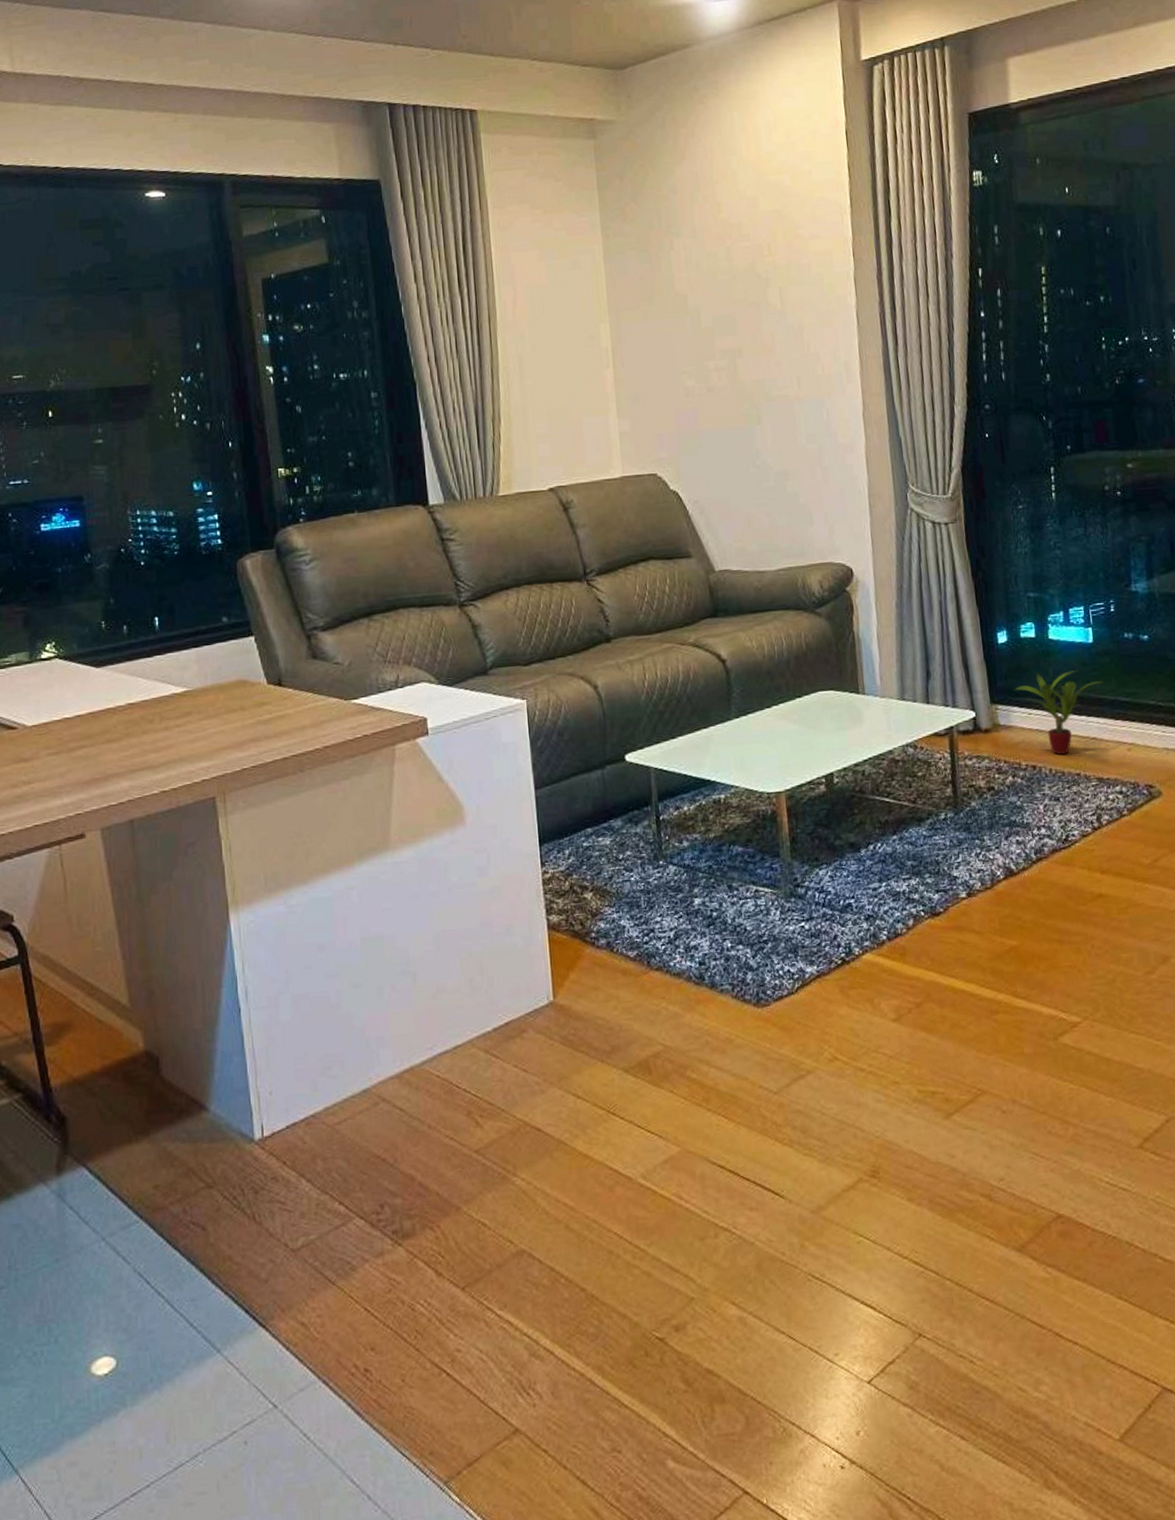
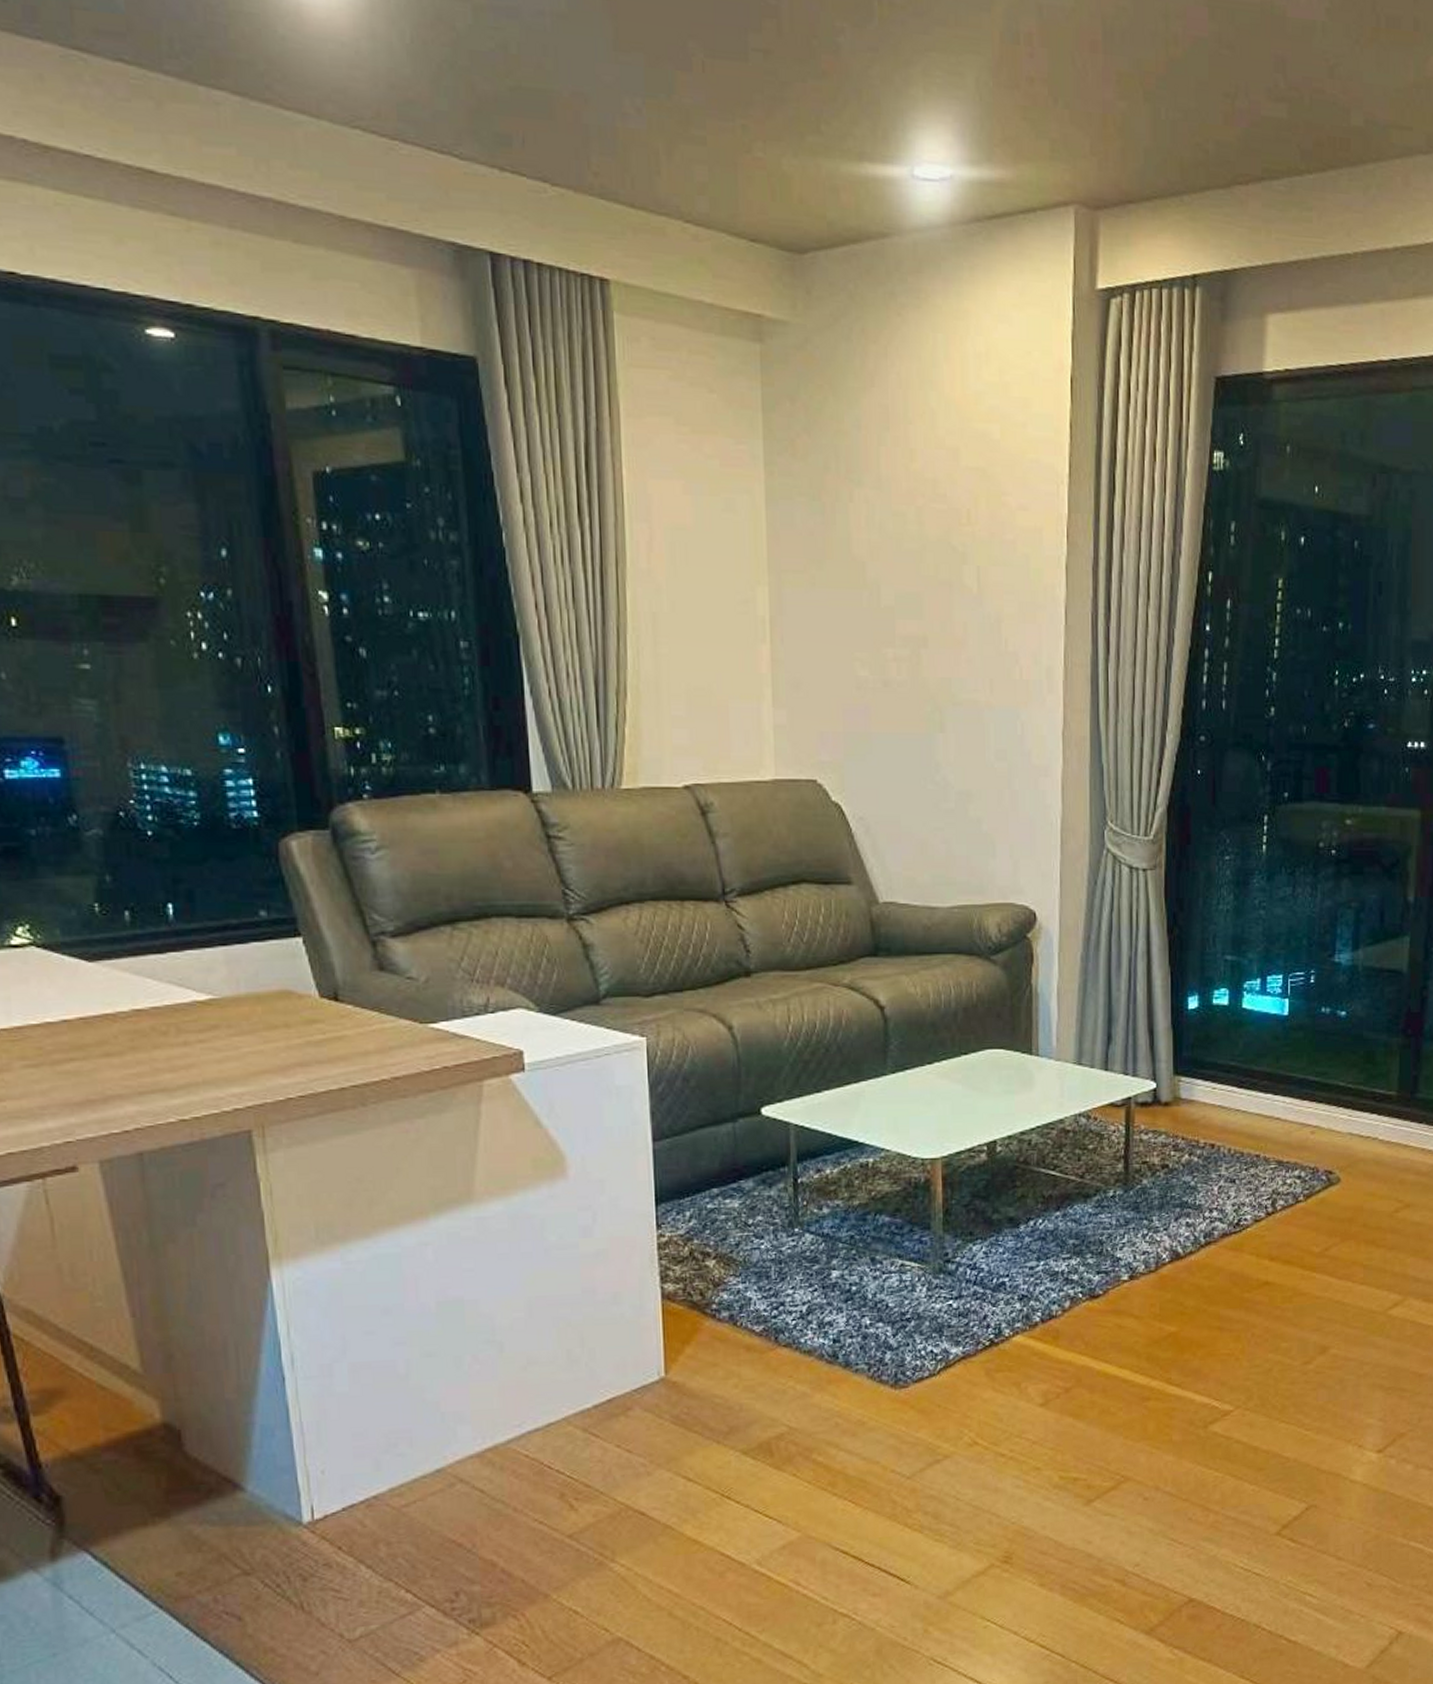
potted plant: present [1013,670,1104,755] -> none [1199,1044,1295,1134]

